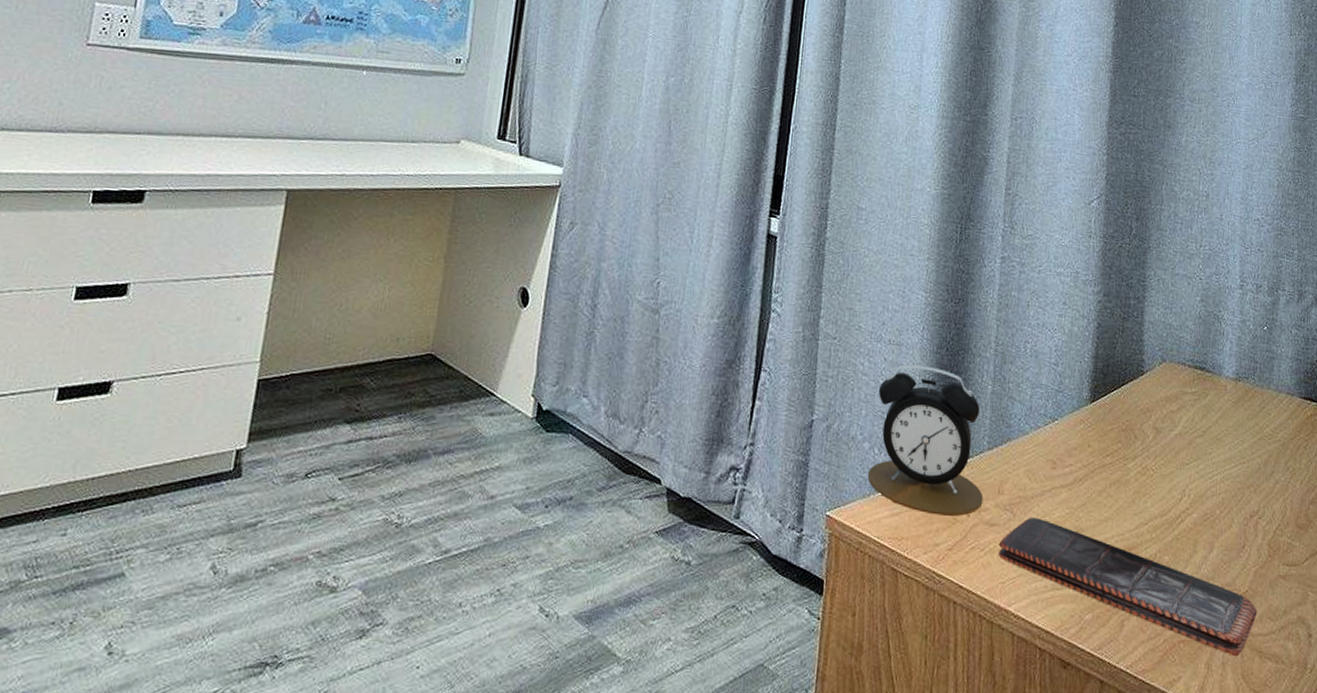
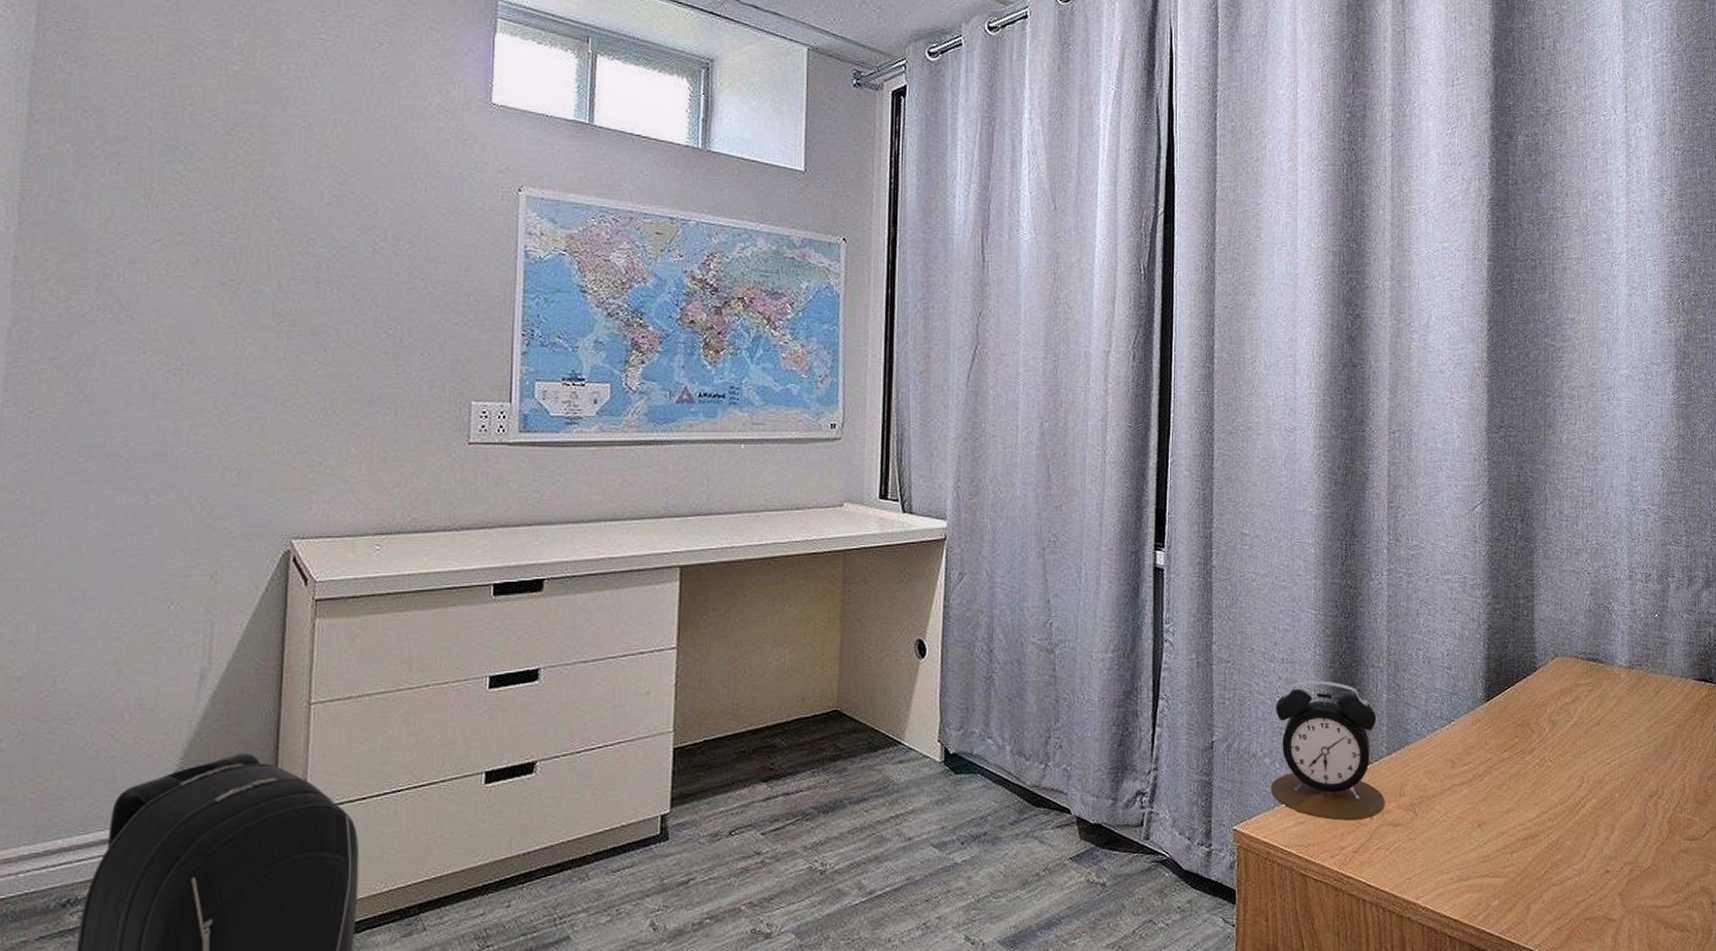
wallet: present [998,517,1258,657] -> none [1403,814,1661,929]

